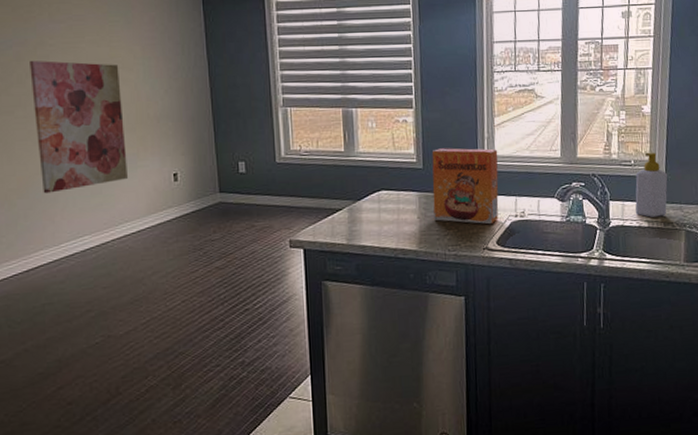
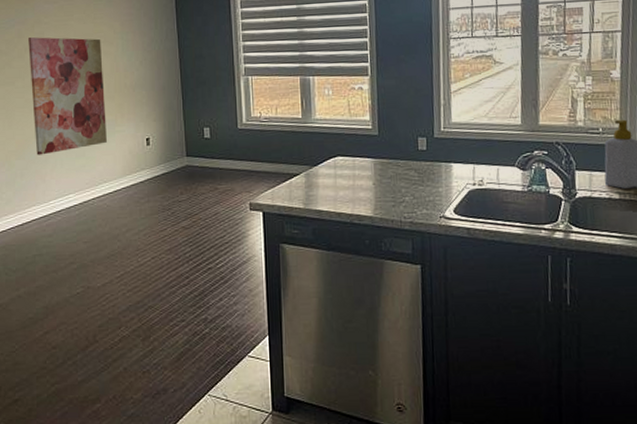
cereal box: present [431,148,499,225] -> none [387,115,456,193]

